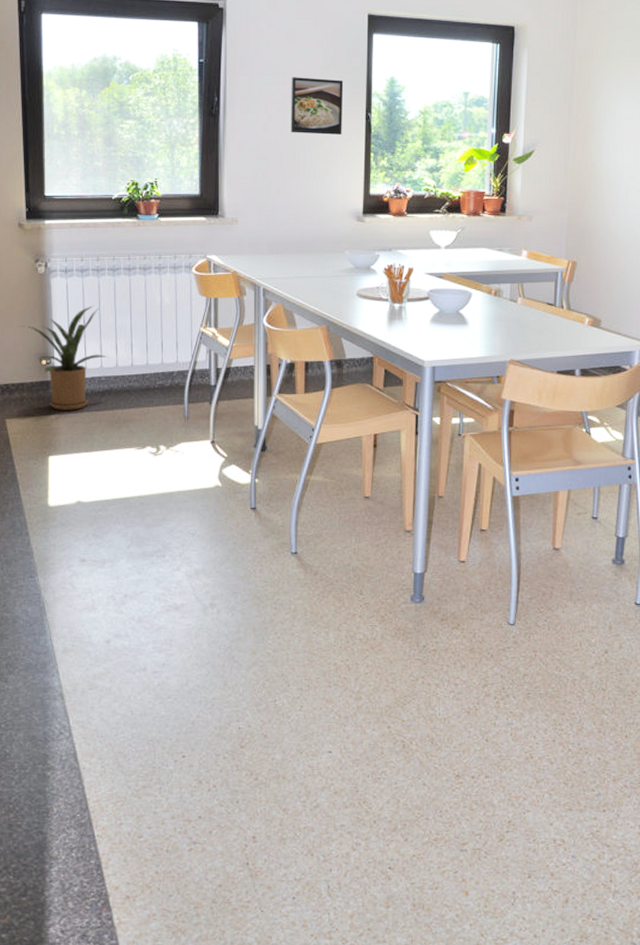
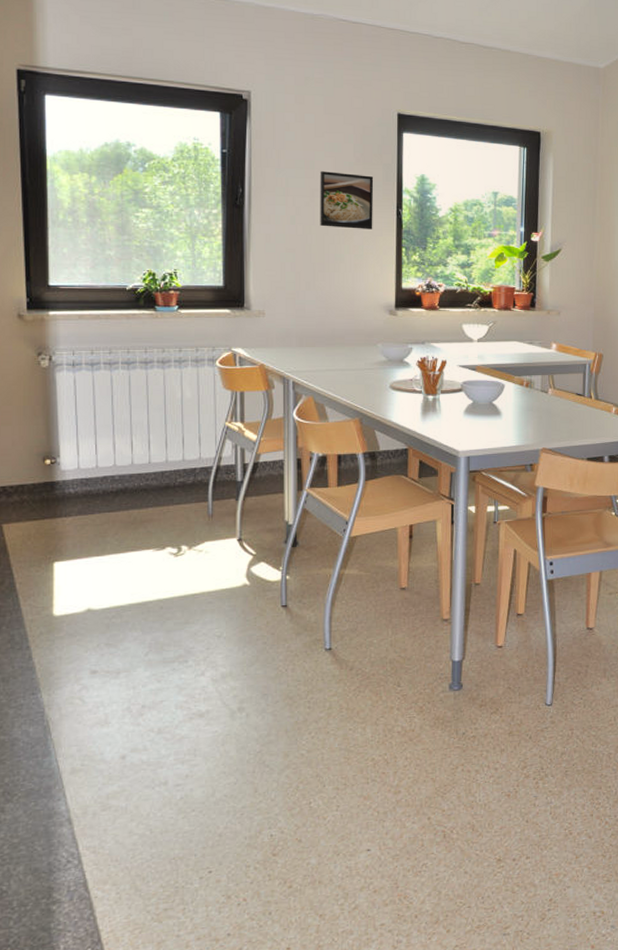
house plant: present [18,306,107,410] -> none [17,401,121,513]

